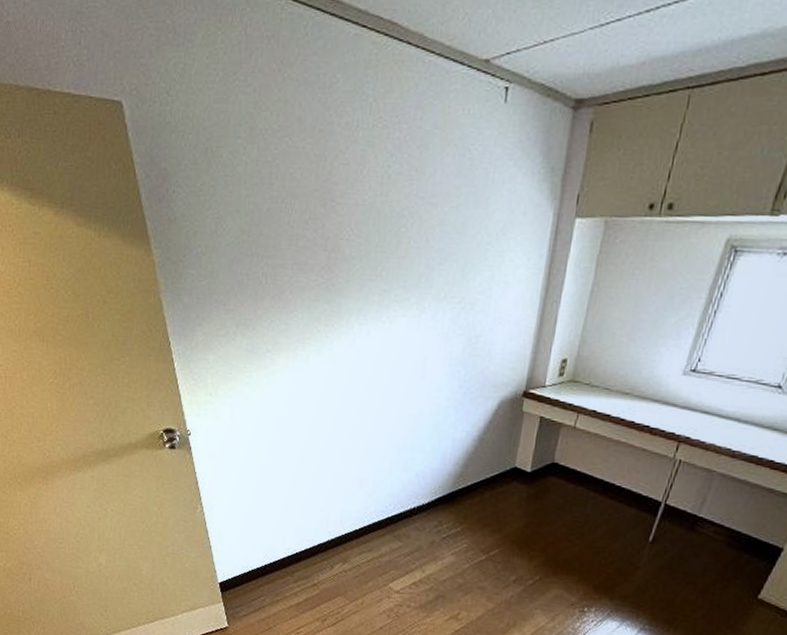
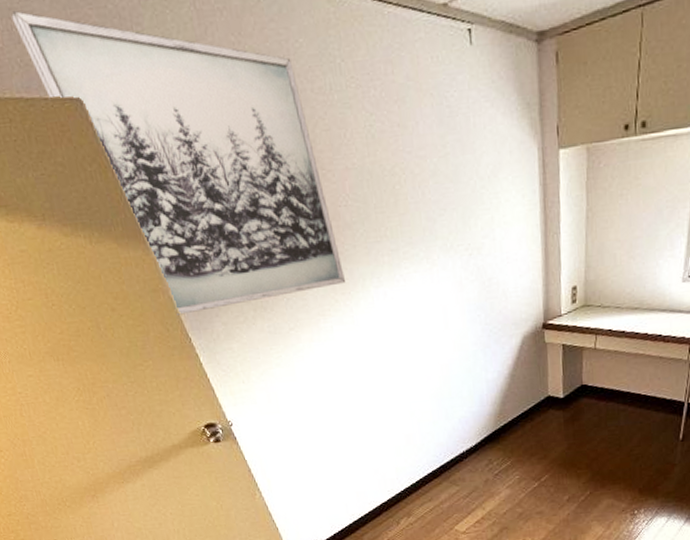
wall art: none [78,15,332,319] -> present [11,11,345,315]

